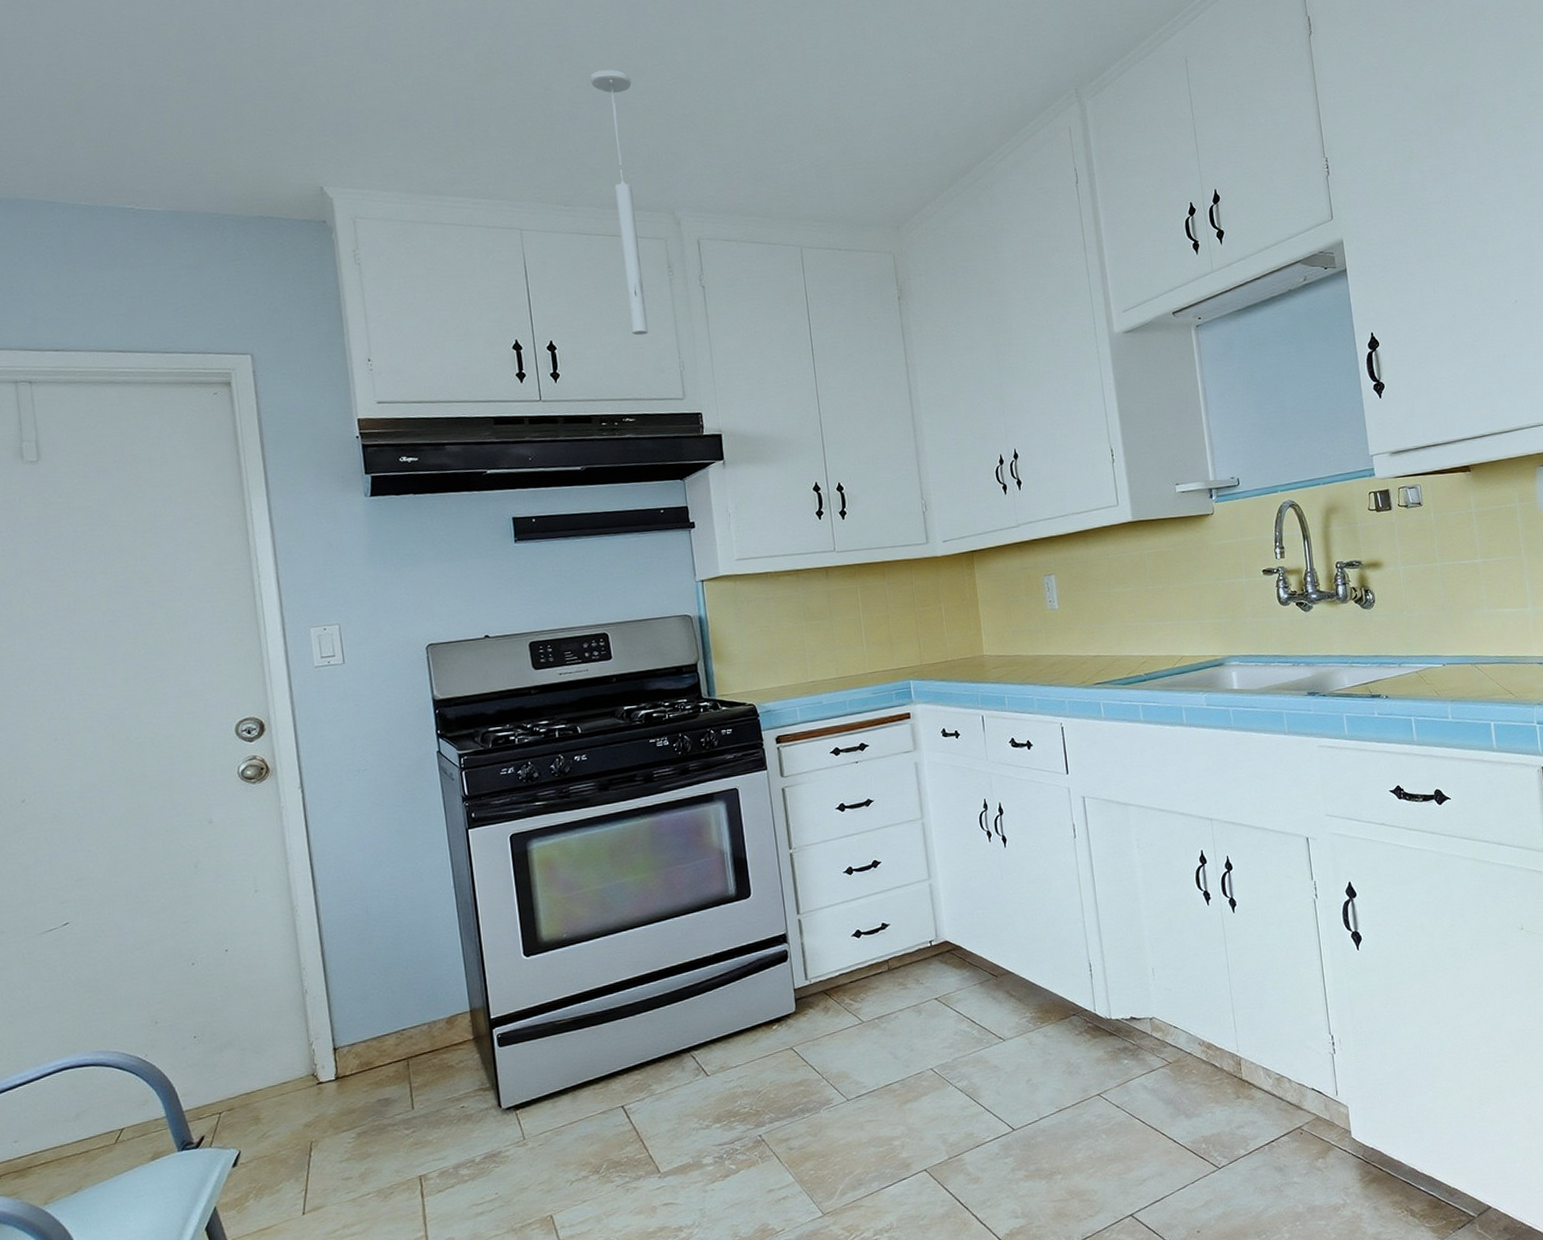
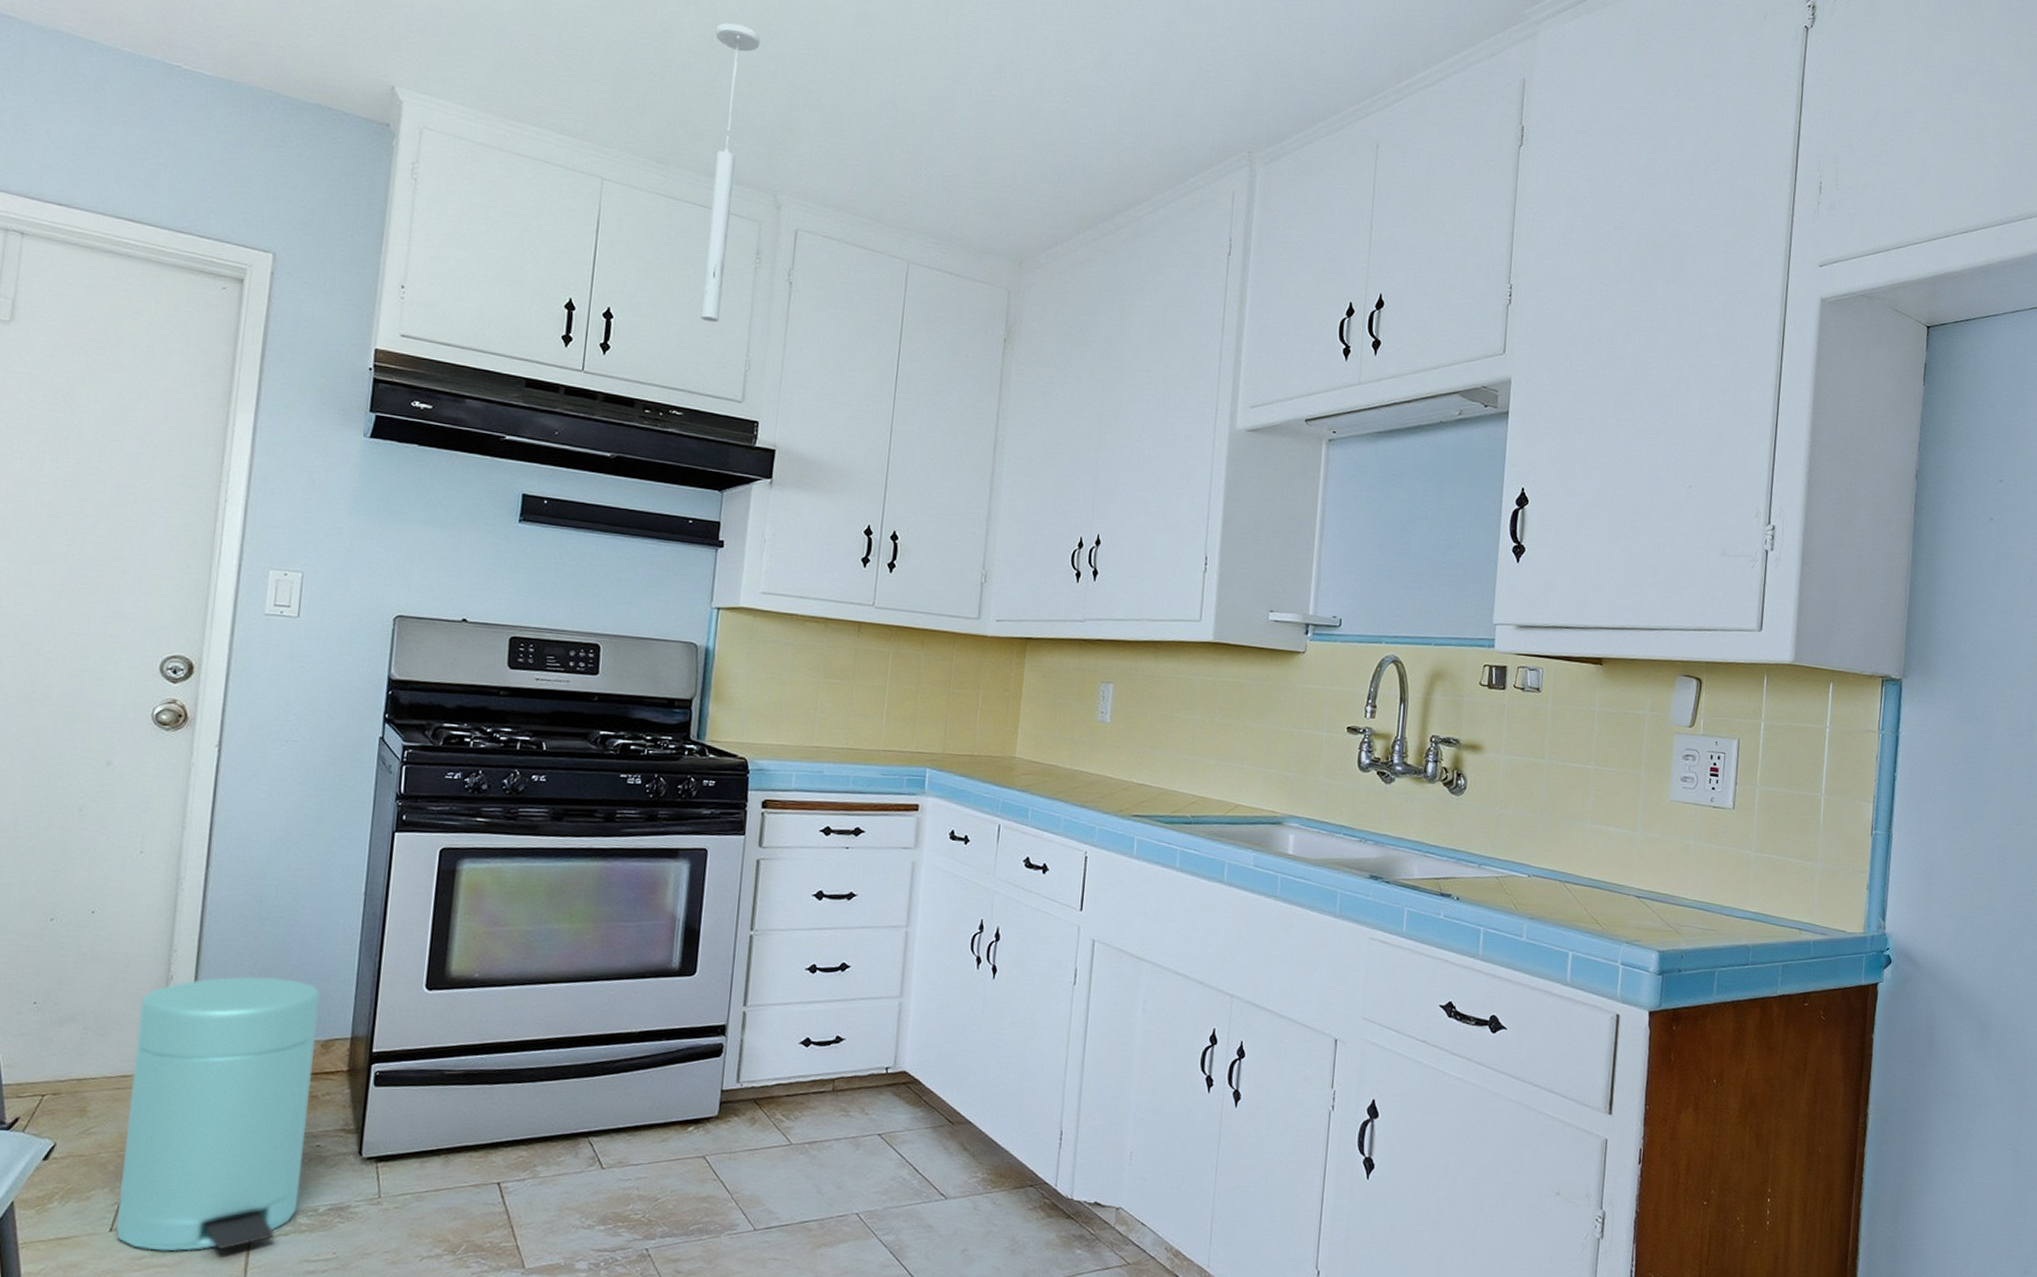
trash can: none [284,972,457,1224] -> present [116,975,322,1252]

